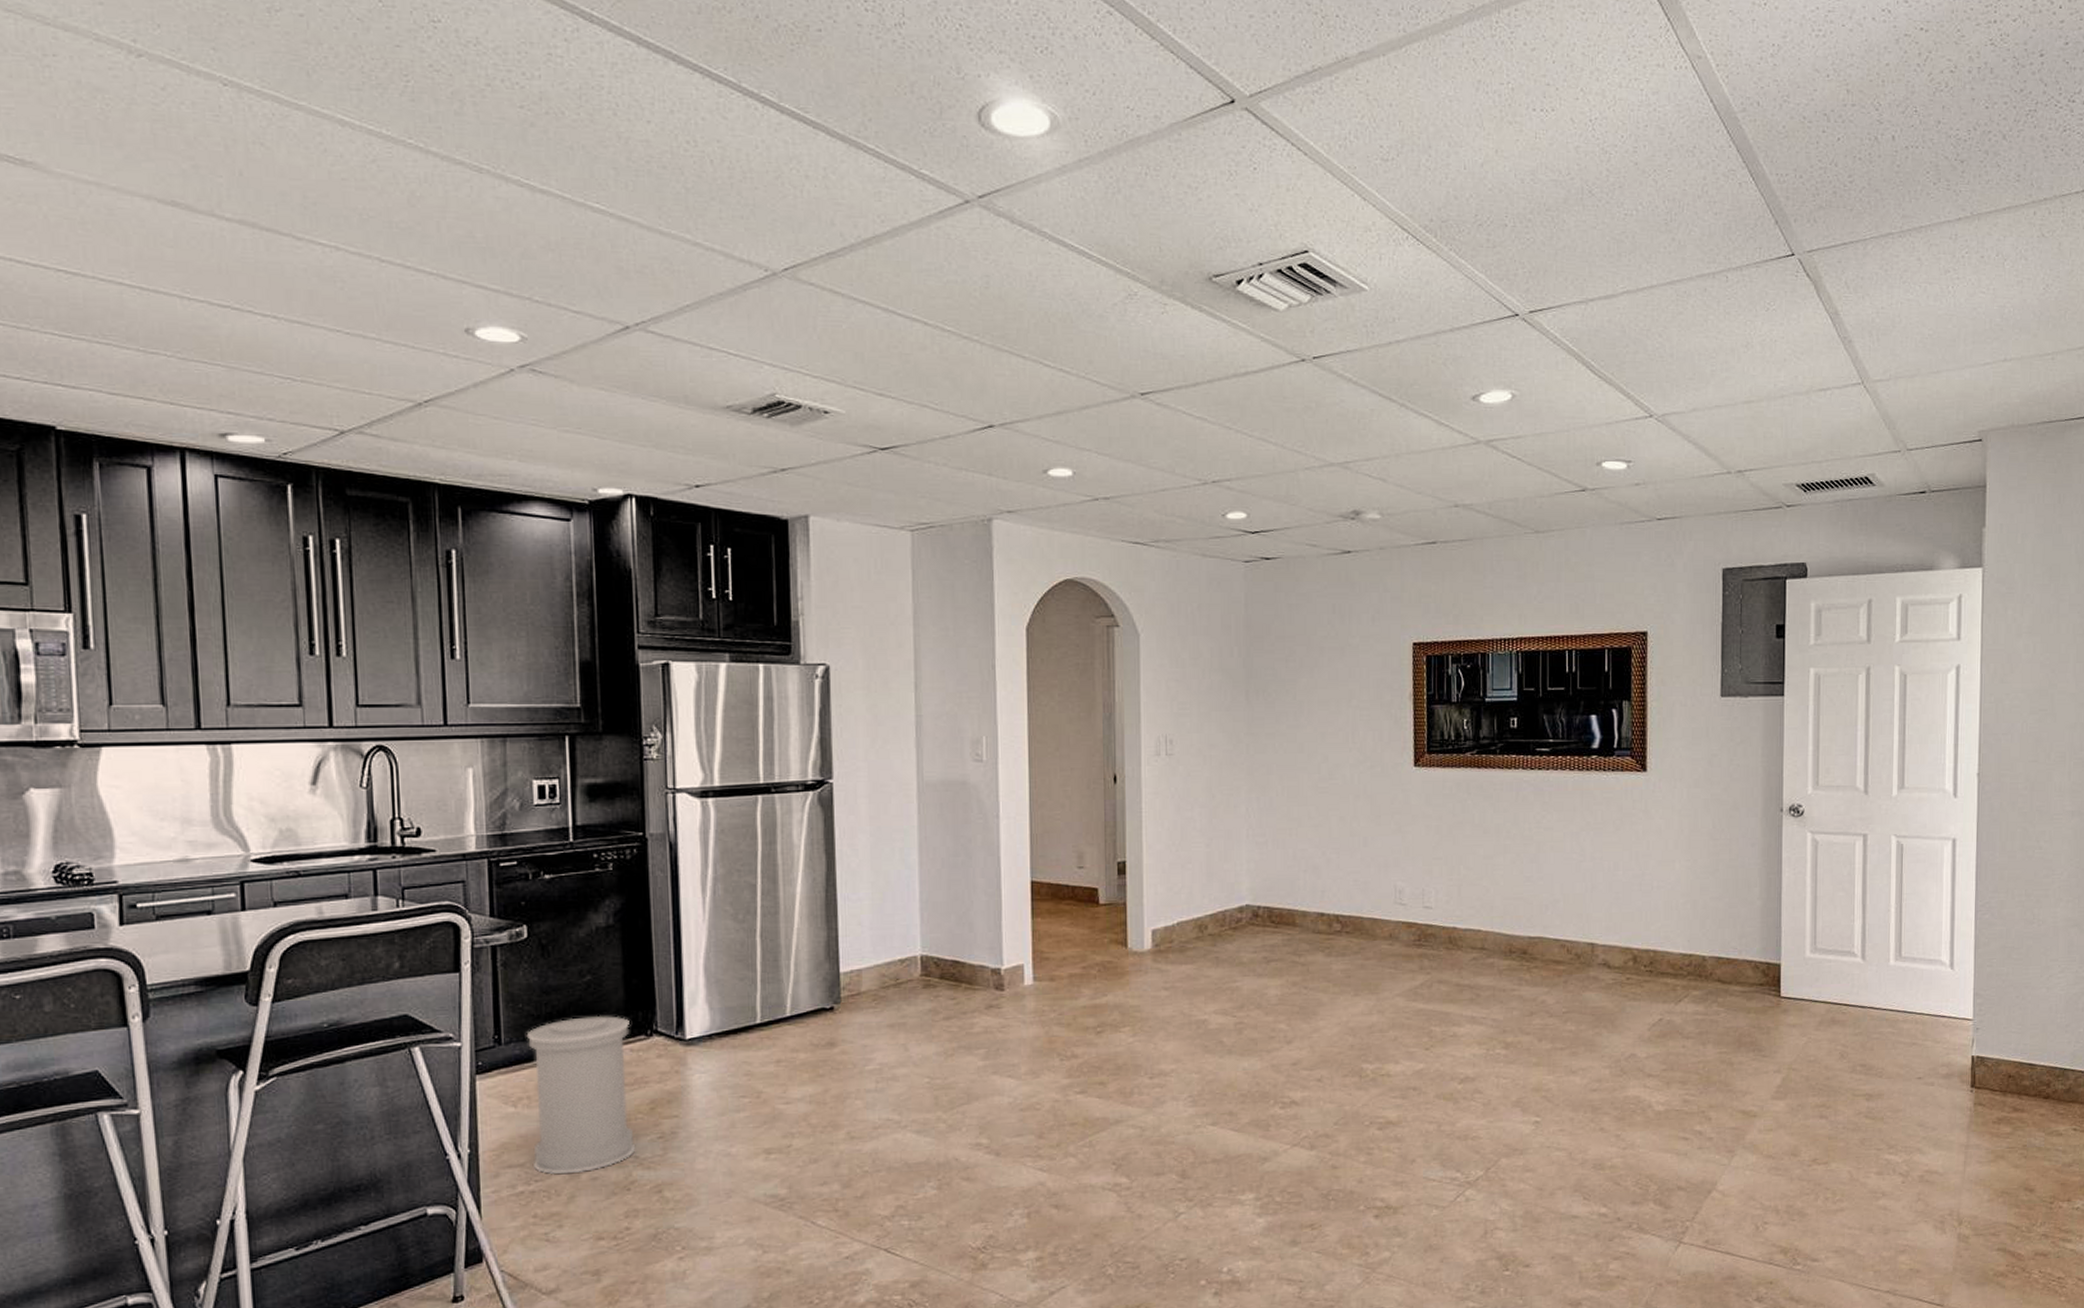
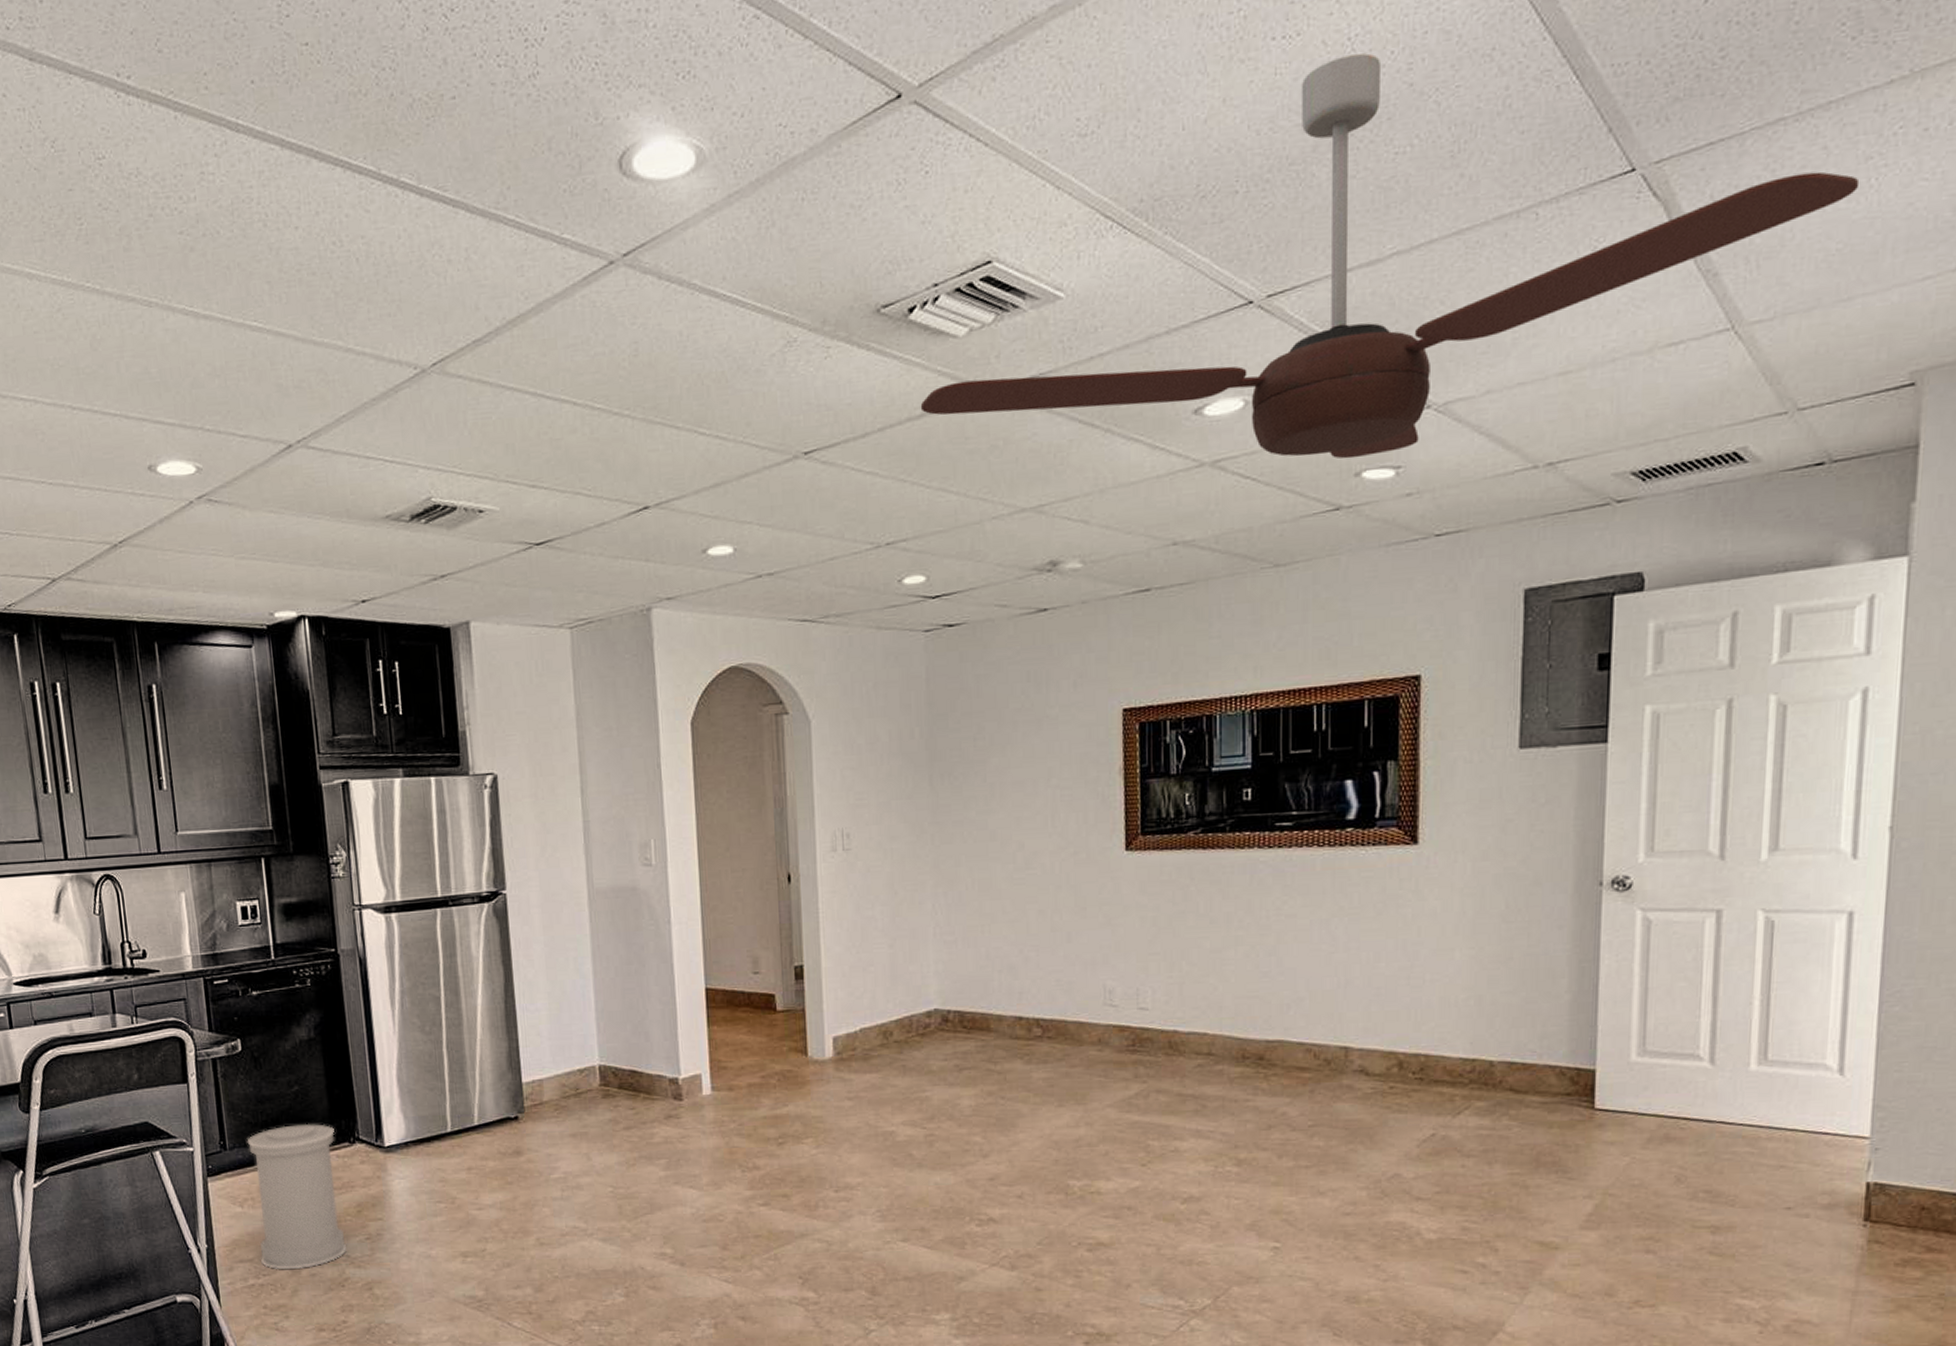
ceiling fan: none [1245,133,1942,451] -> present [920,53,1860,459]

